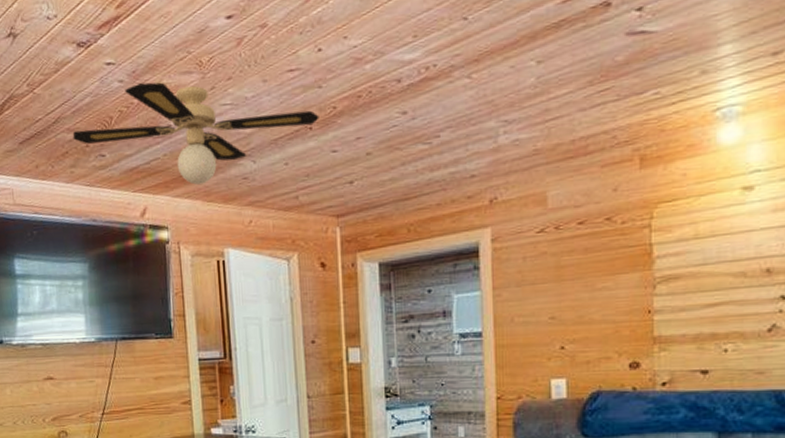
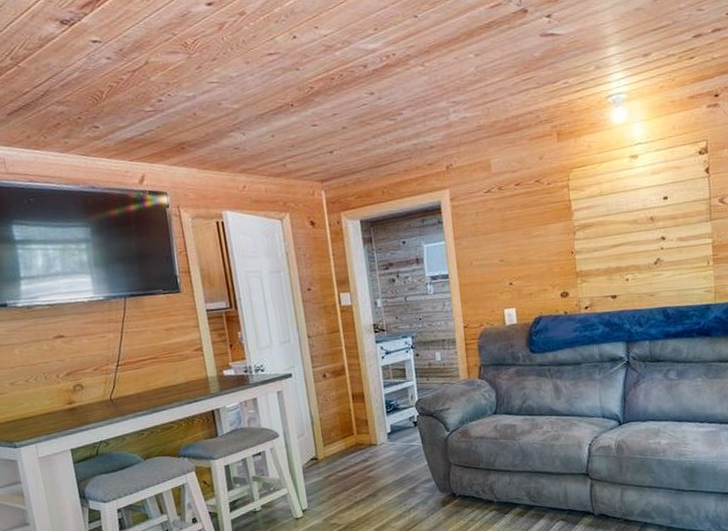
ceiling fan: present [72,82,319,185] -> none [63,60,299,154]

